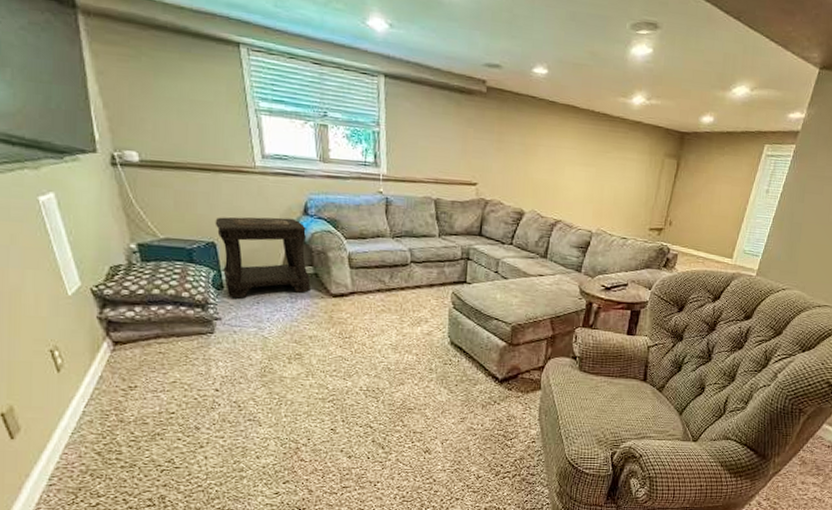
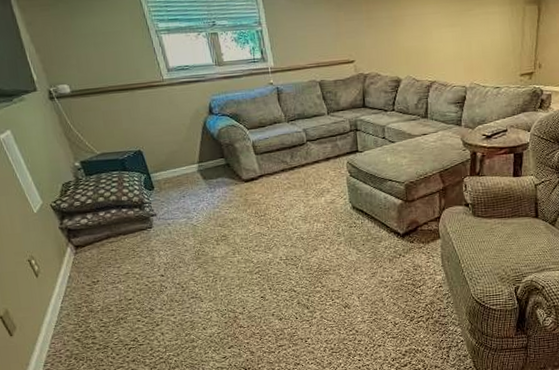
side table: present [215,216,312,299] -> none [138,119,226,196]

